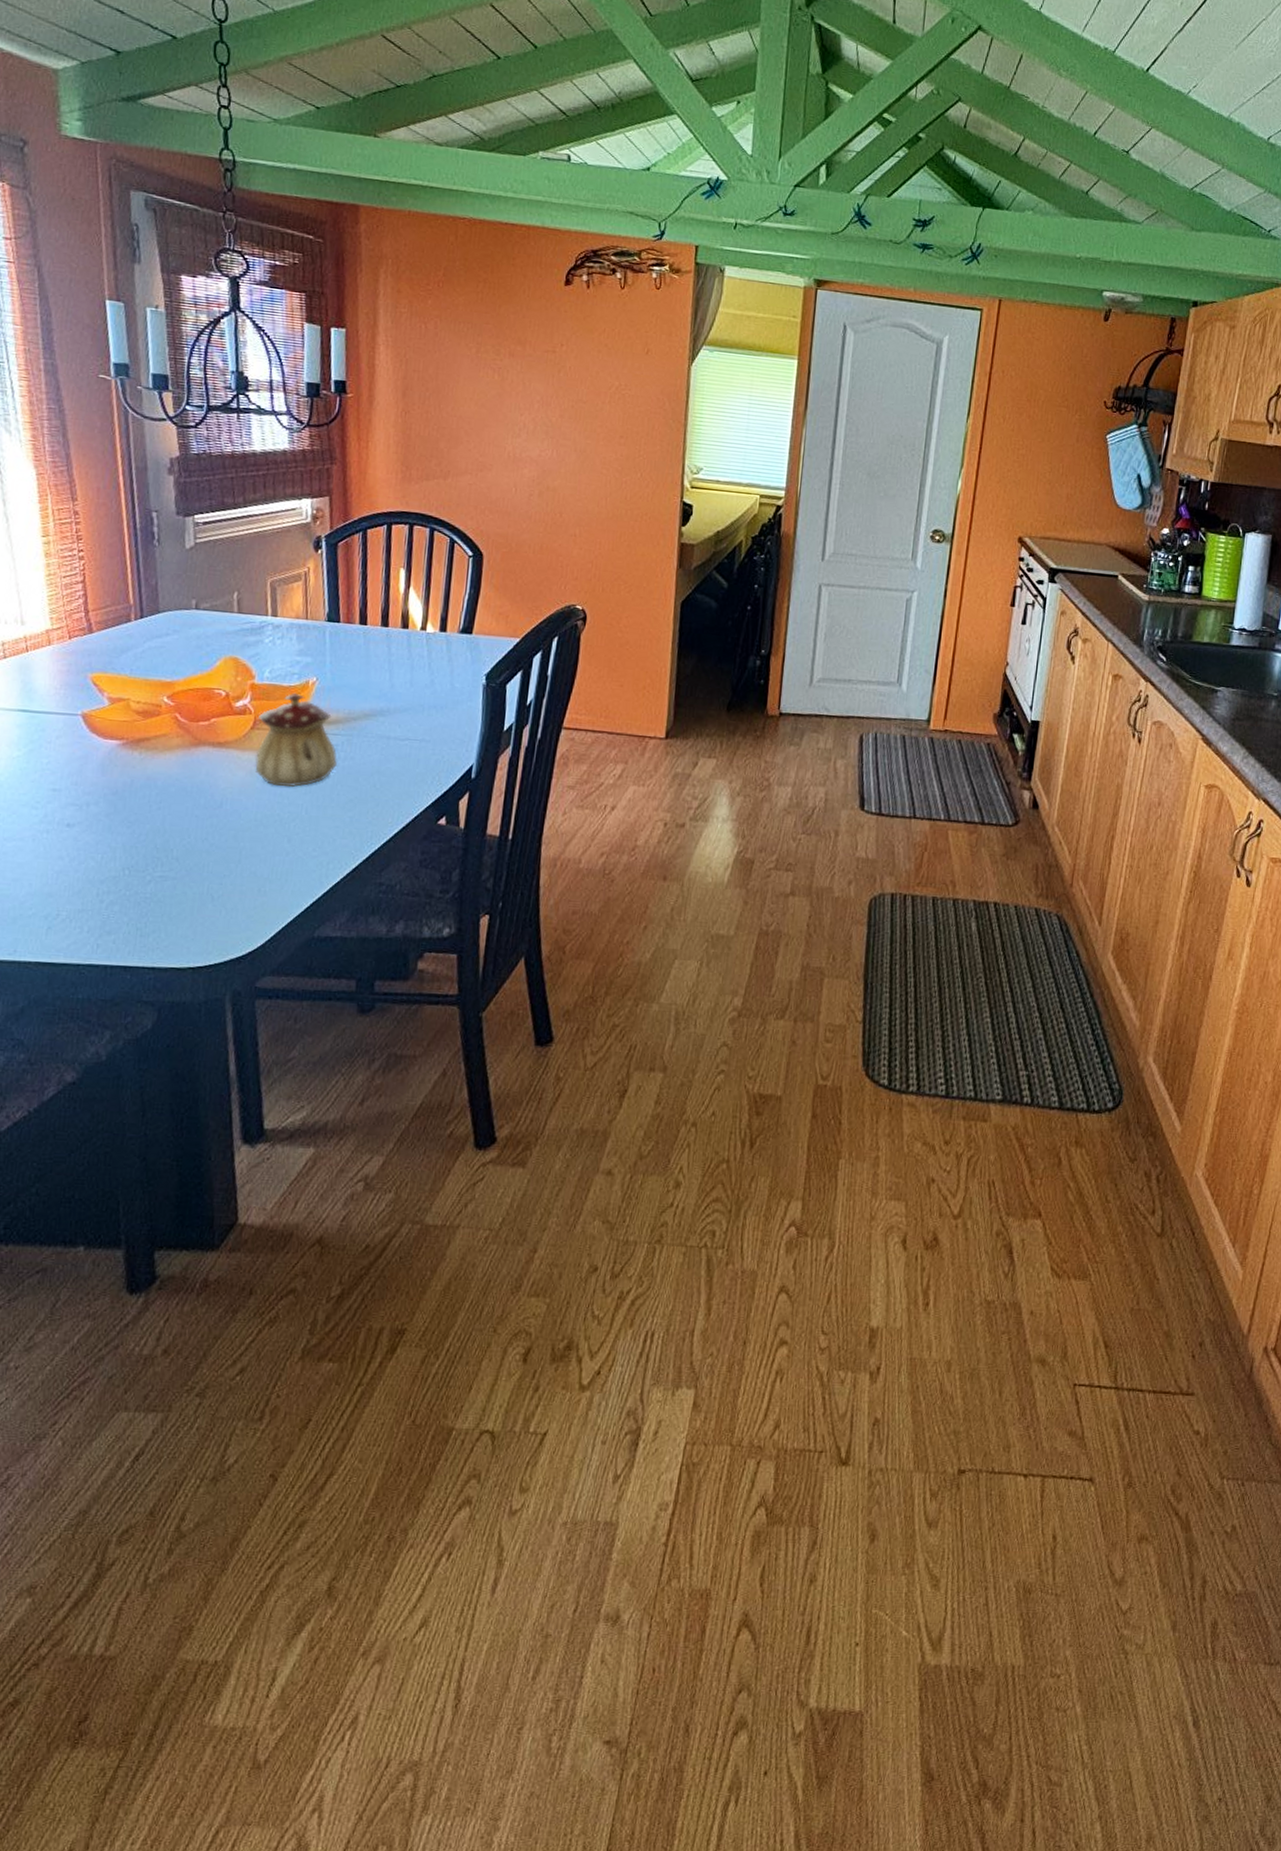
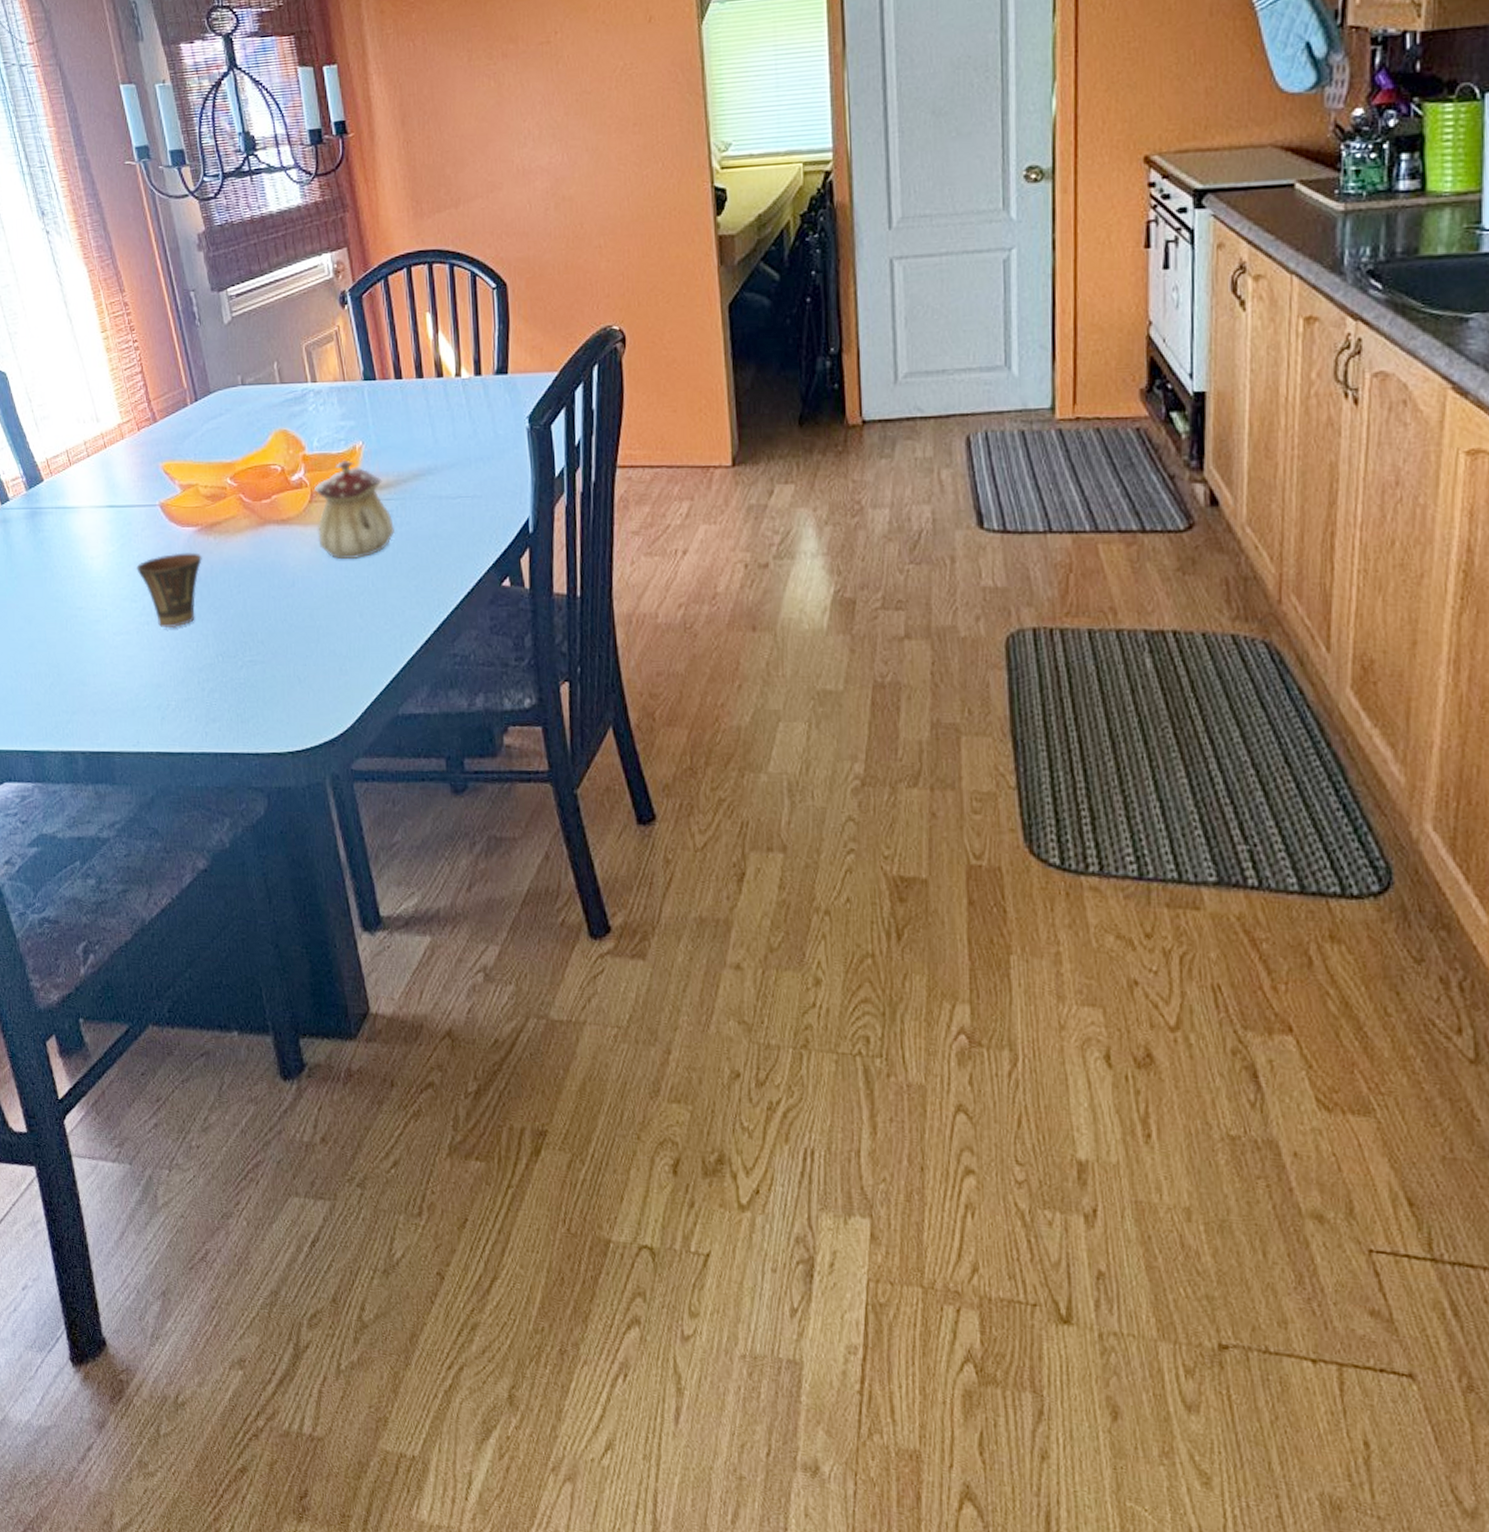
cup: none [42,764,123,839] -> present [135,552,202,629]

